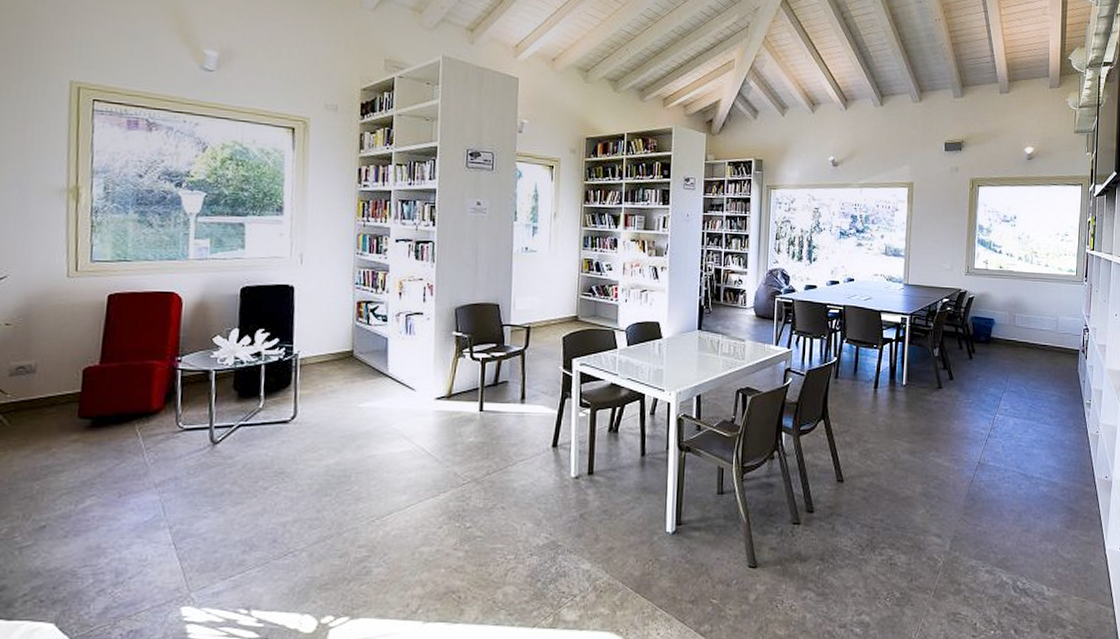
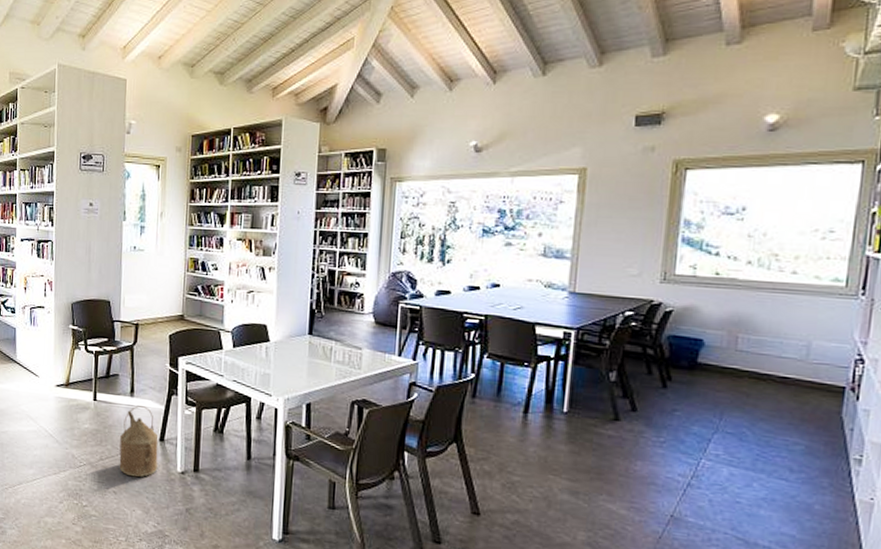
watering can: none [508,412,552,488] -> present [119,405,159,477]

